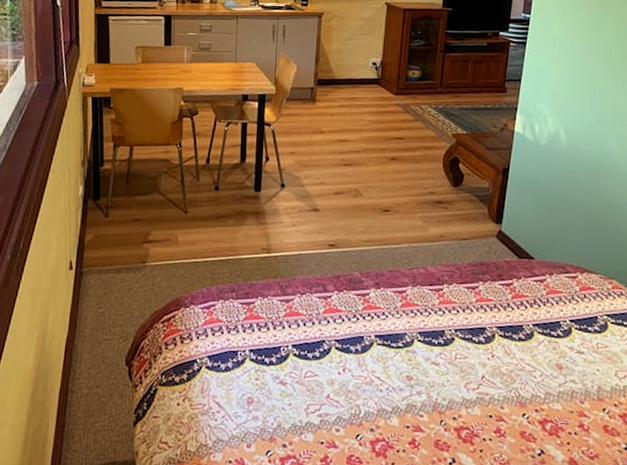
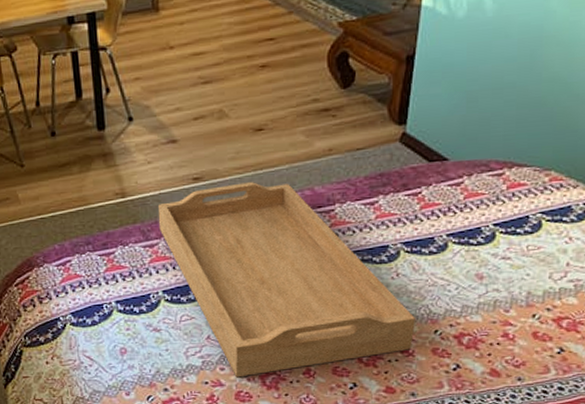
serving tray: none [295,254,507,441] -> present [157,182,415,378]

